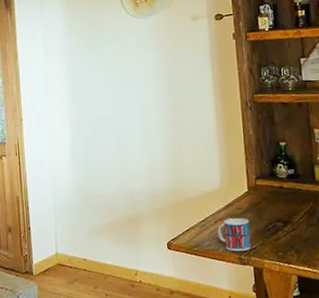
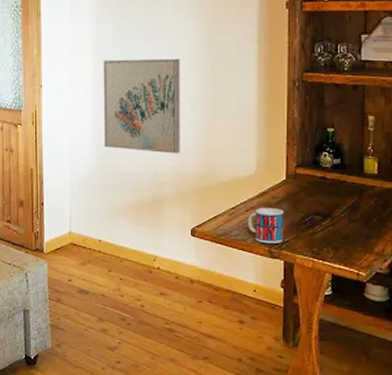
wall art: none [76,88,152,174] -> present [103,58,180,154]

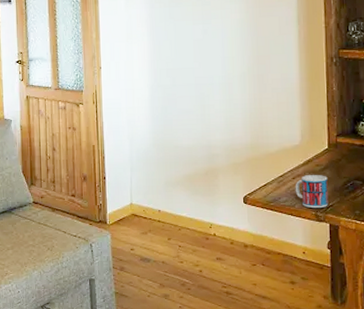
wall art: present [103,58,180,154] -> none [157,39,231,128]

